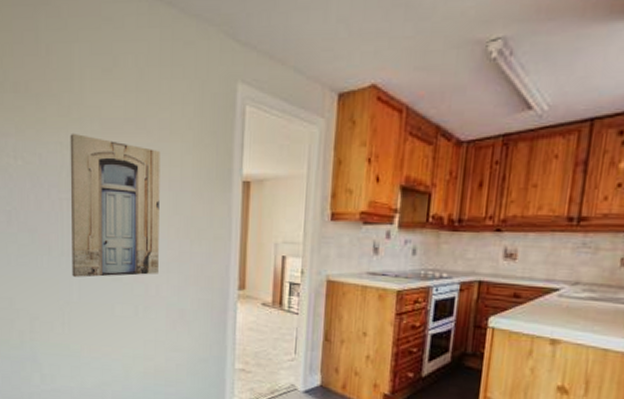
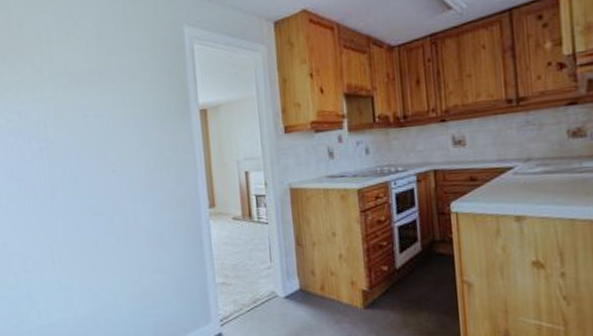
wall art: present [70,133,160,278] -> none [43,89,134,216]

